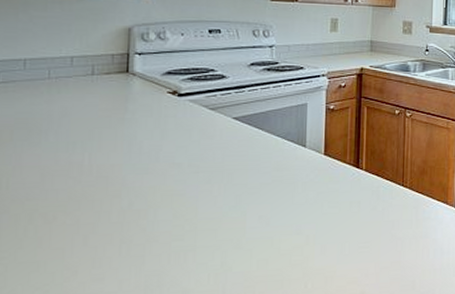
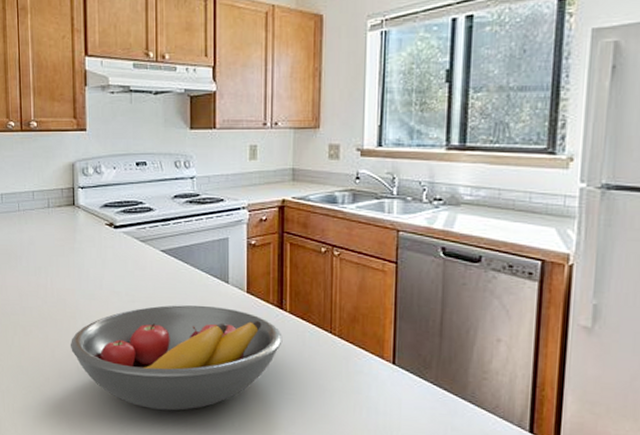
fruit bowl: none [110,170,358,286] -> present [70,305,283,411]

